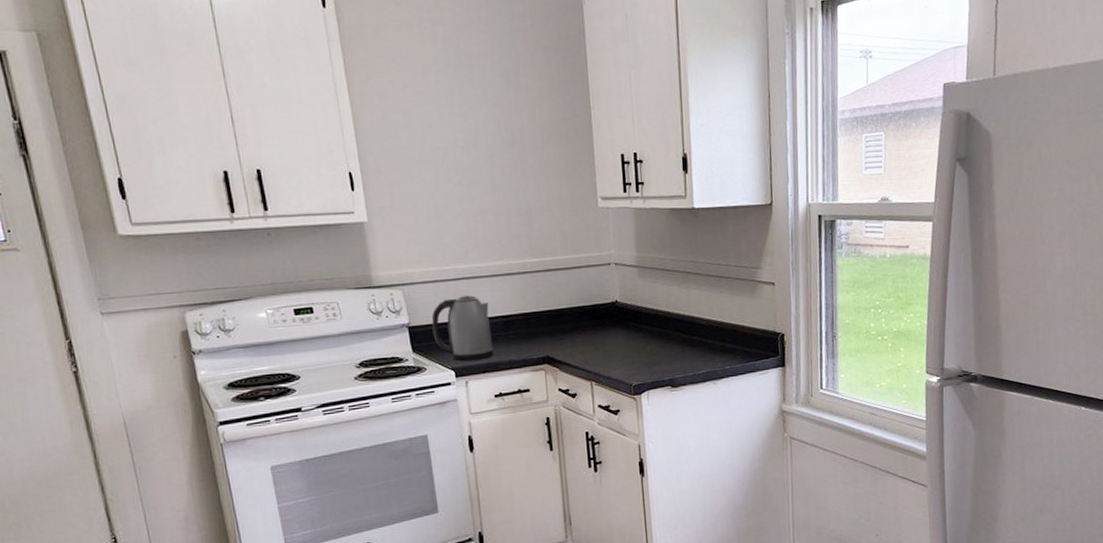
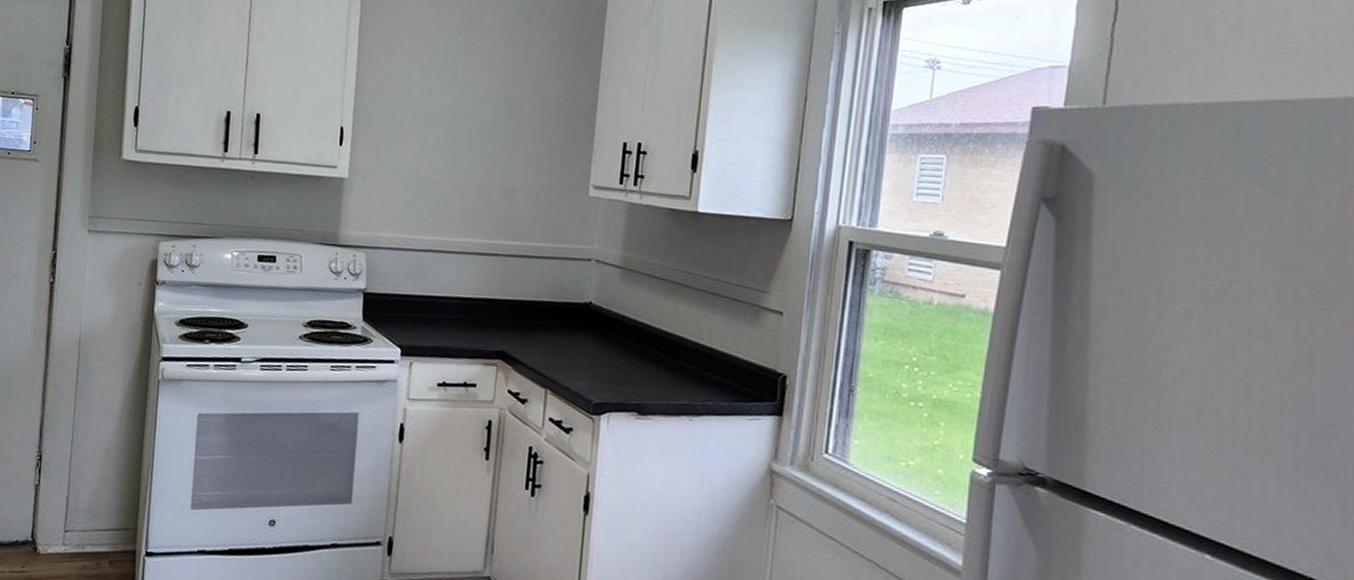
kettle: present [431,294,494,361] -> none [387,268,451,342]

